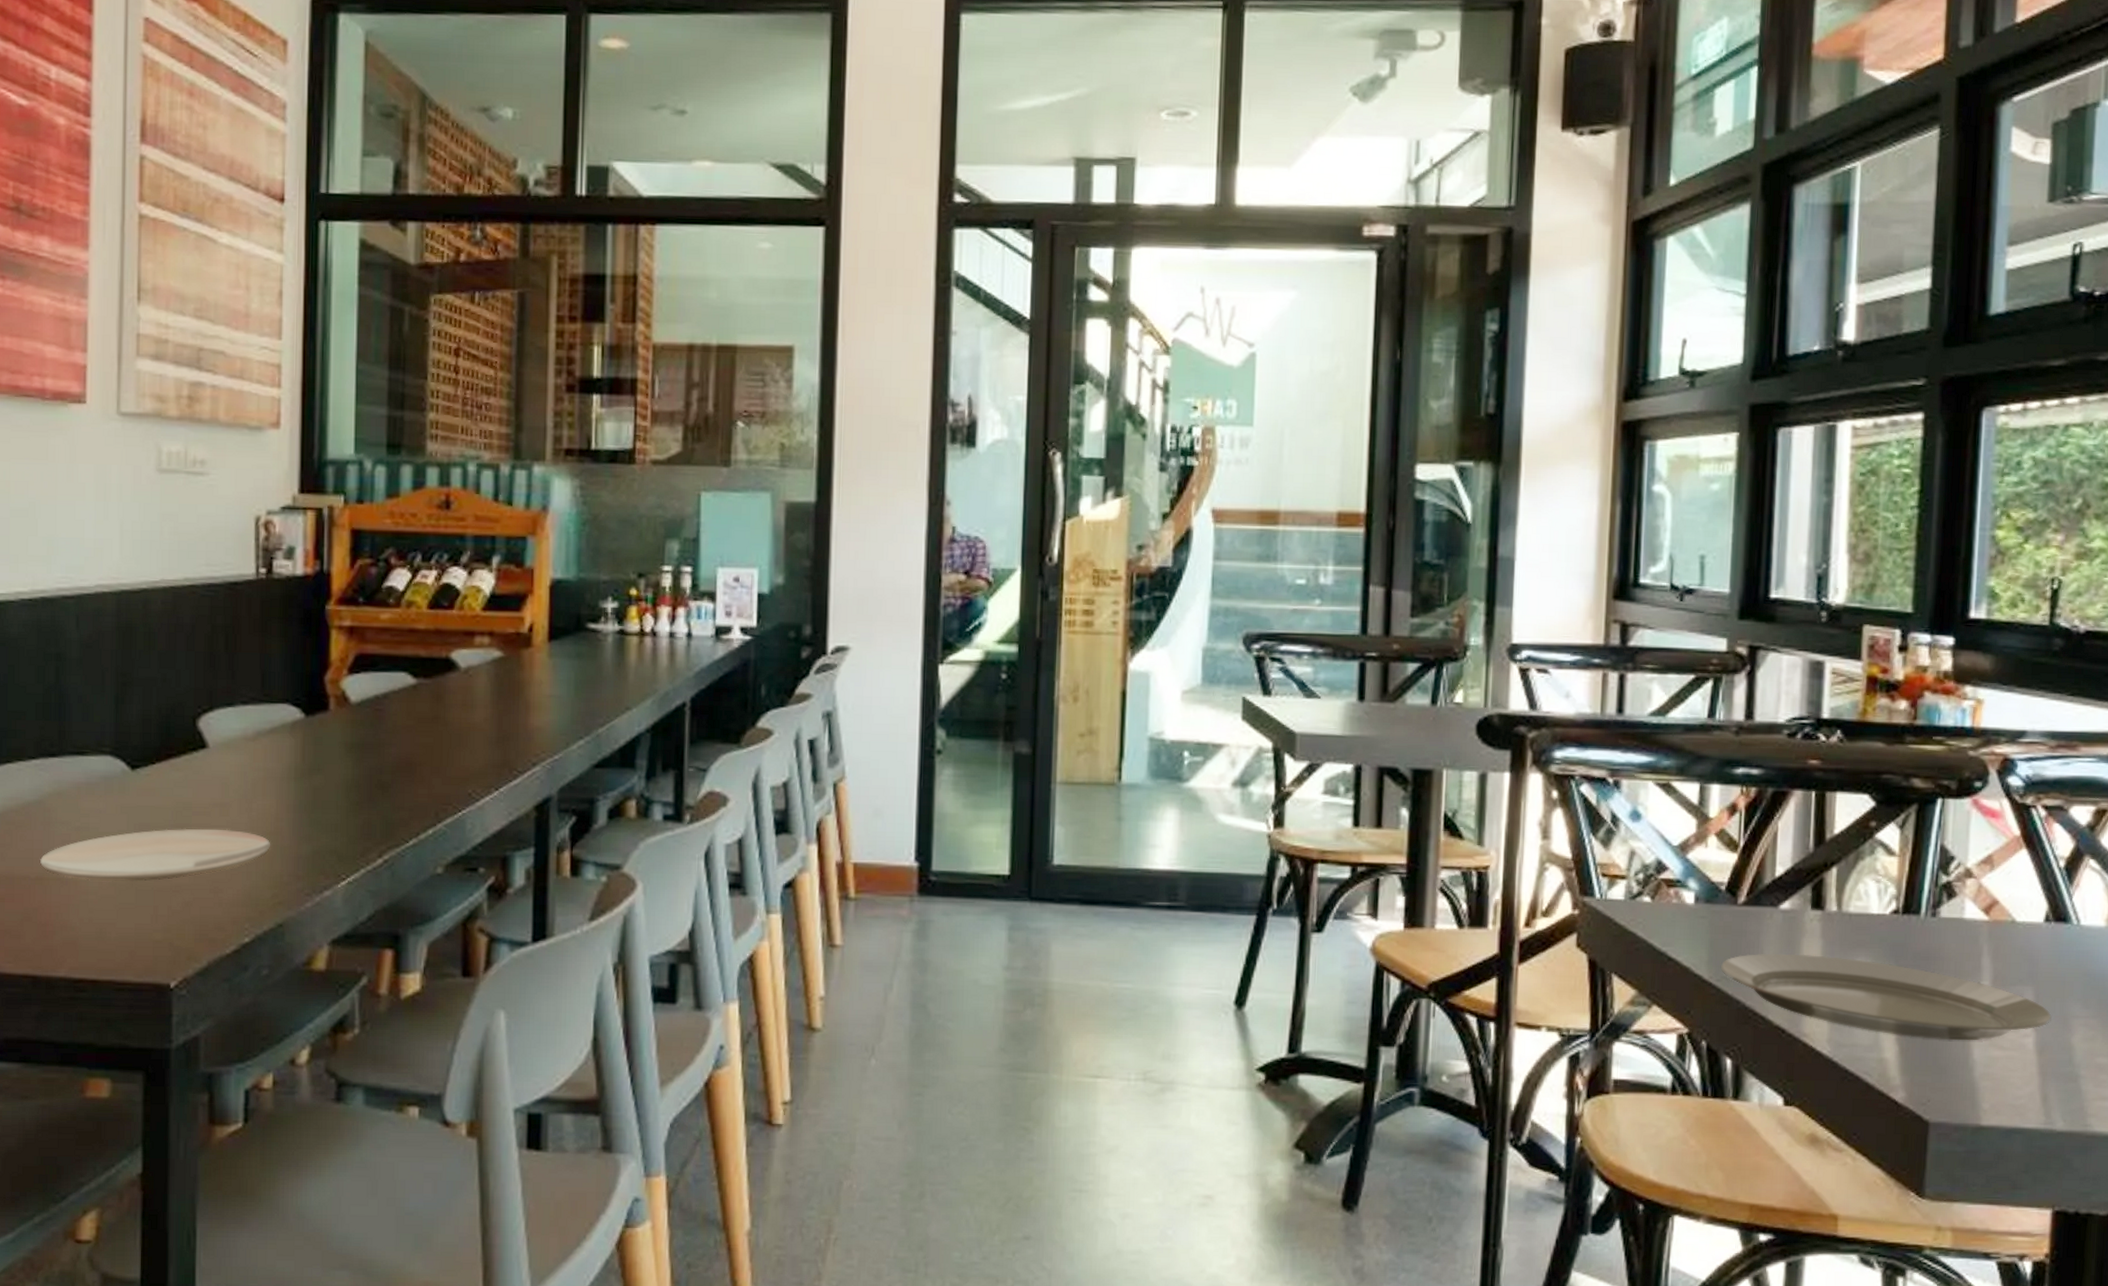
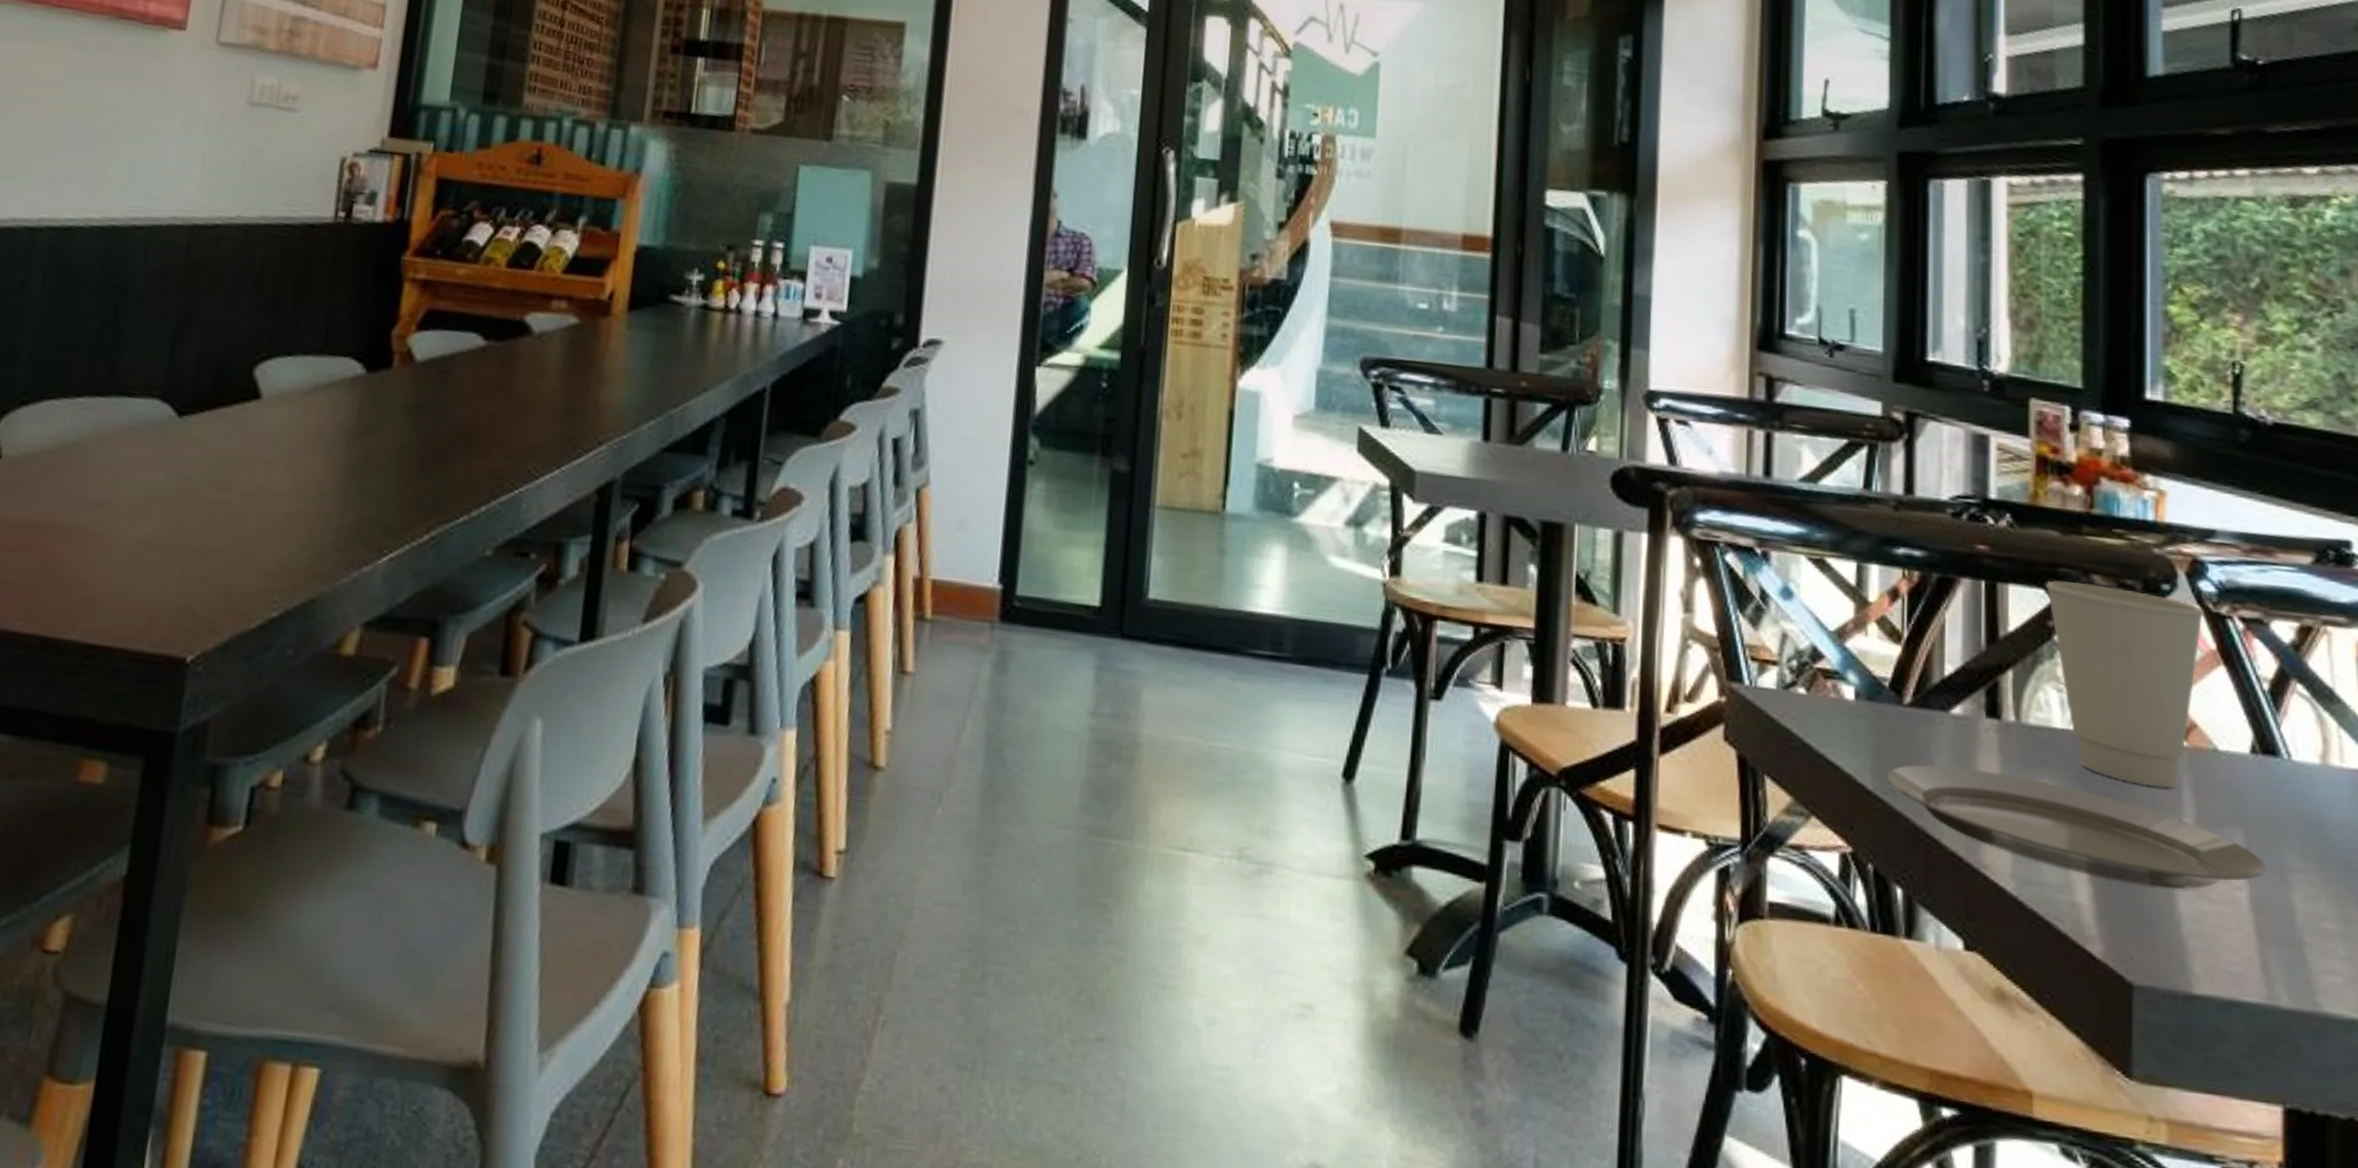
plate: present [39,828,271,882] -> none [68,484,314,540]
cup: none [1869,785,2011,957] -> present [2045,580,2204,789]

